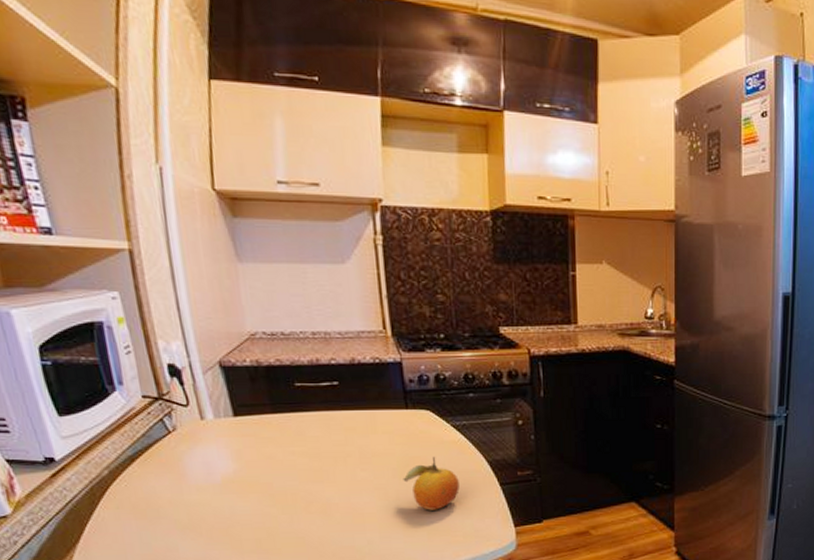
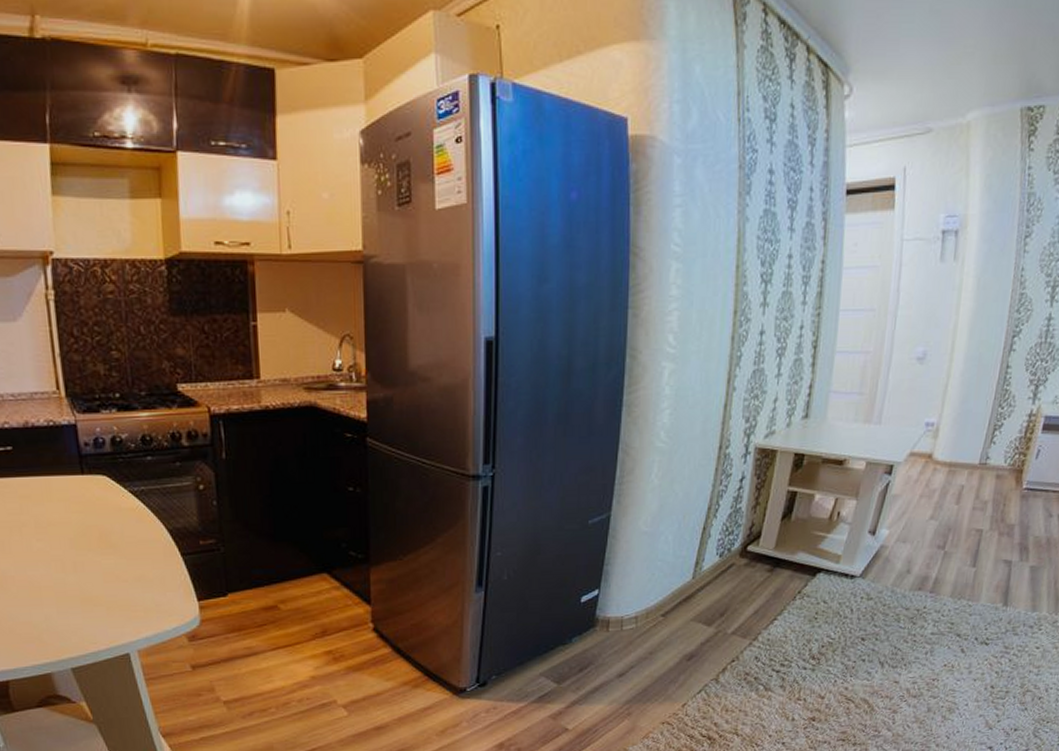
fruit: present [403,457,460,510] -> none [80,526,139,583]

